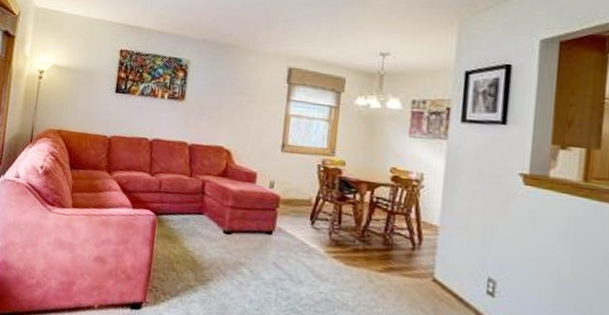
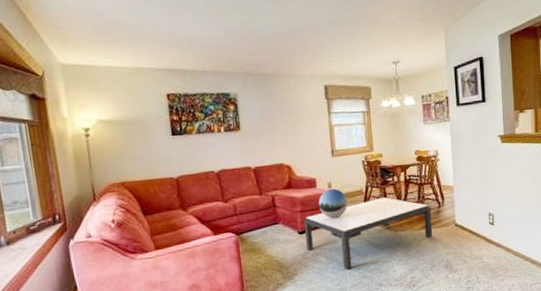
coffee table: none [230,214,401,295] -> present [304,197,433,270]
decorative sphere: none [253,188,291,227] -> present [318,188,348,218]

